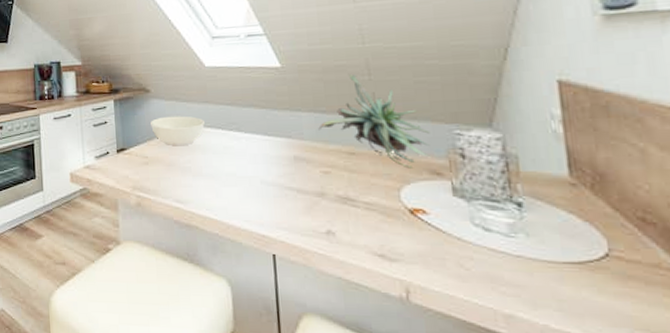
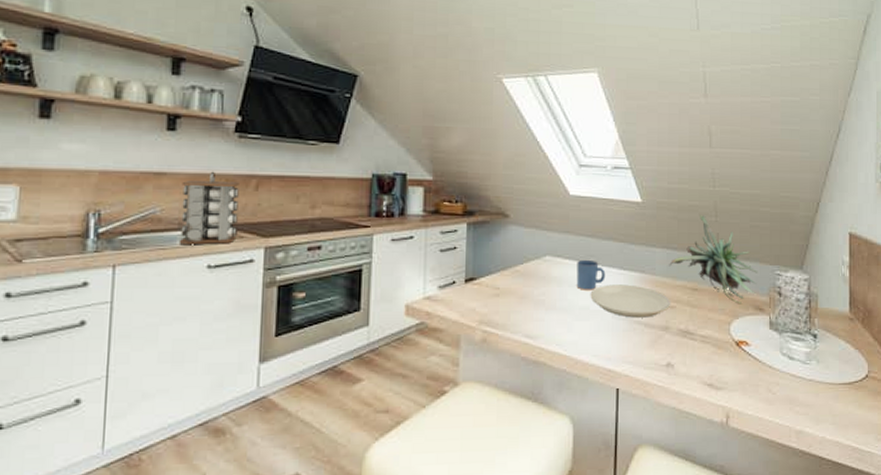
bowl: present [149,115,206,146] -> none [505,245,564,278]
mug: none [219,127,250,158] -> present [576,259,606,292]
plate: none [235,150,325,184] -> present [590,284,671,318]

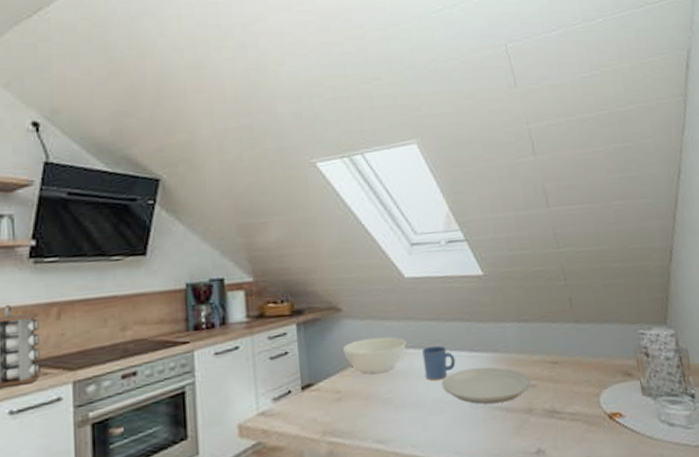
bowl: none [505,245,564,278] -> present [342,336,407,375]
plant: present [669,215,758,304] -> none [522,280,623,373]

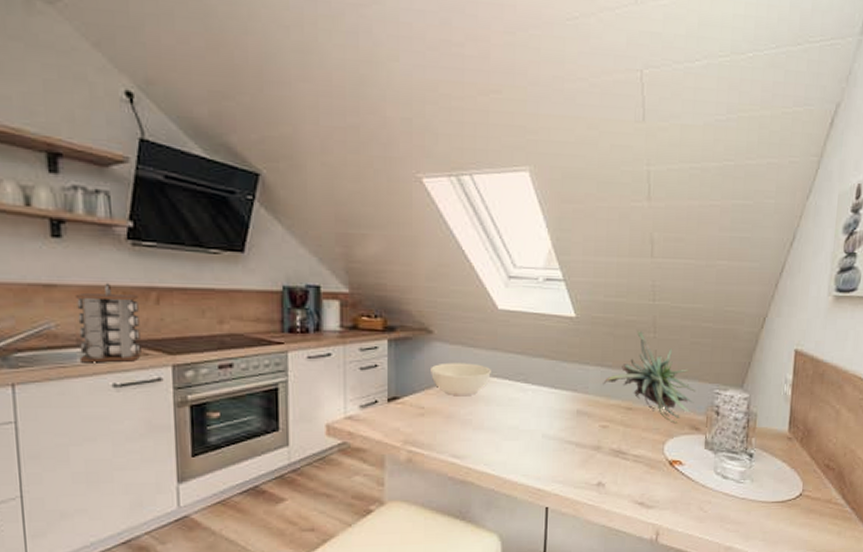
mug: present [422,345,456,382] -> none [505,378,536,411]
plate: present [441,367,532,405] -> none [519,404,604,438]
plant: none [522,280,623,373] -> present [603,331,696,424]

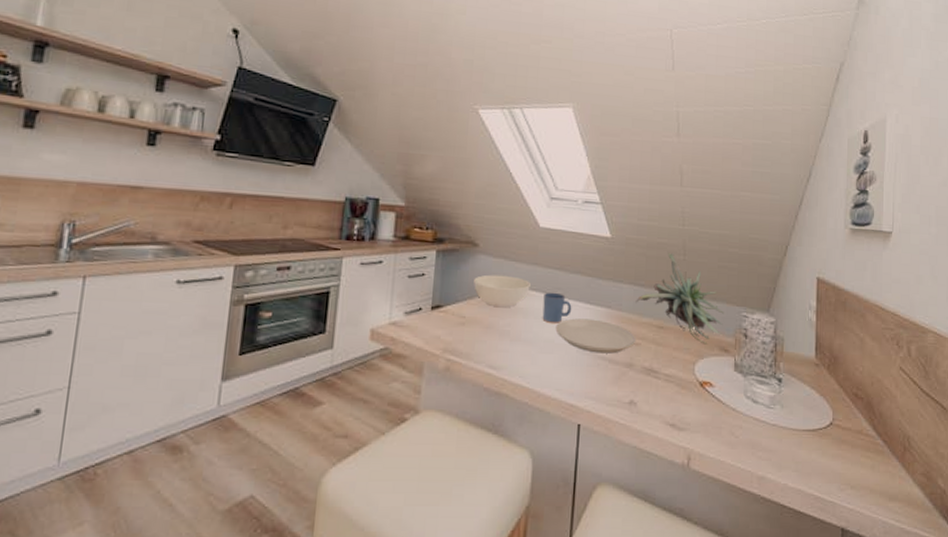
spice rack: present [75,282,141,363] -> none [150,187,214,261]
mug: none [505,378,536,411] -> present [542,292,572,325]
plate: none [519,404,604,438] -> present [555,318,636,354]

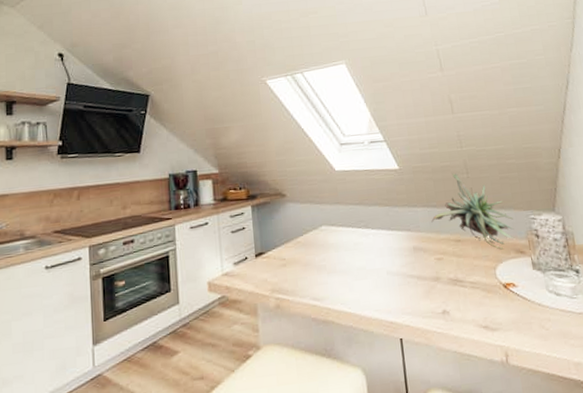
bowl: present [473,274,532,308] -> none [286,217,338,247]
mug: present [542,292,572,325] -> none [349,225,376,254]
plate: present [555,318,636,354] -> none [364,243,439,273]

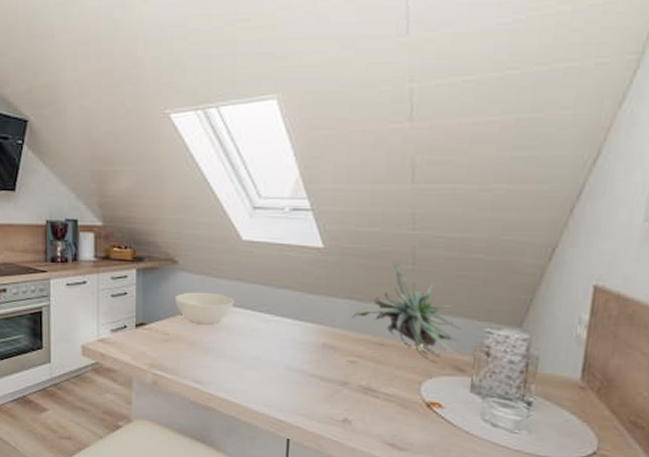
bowl: none [286,217,338,247] -> present [174,292,235,325]

